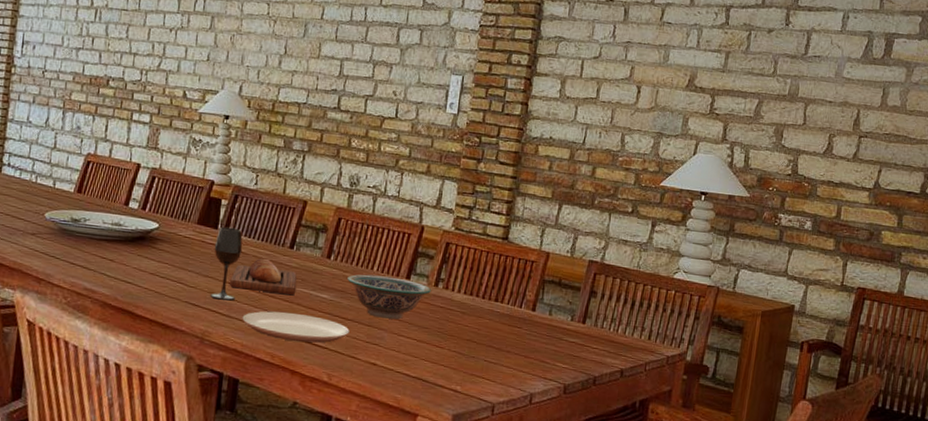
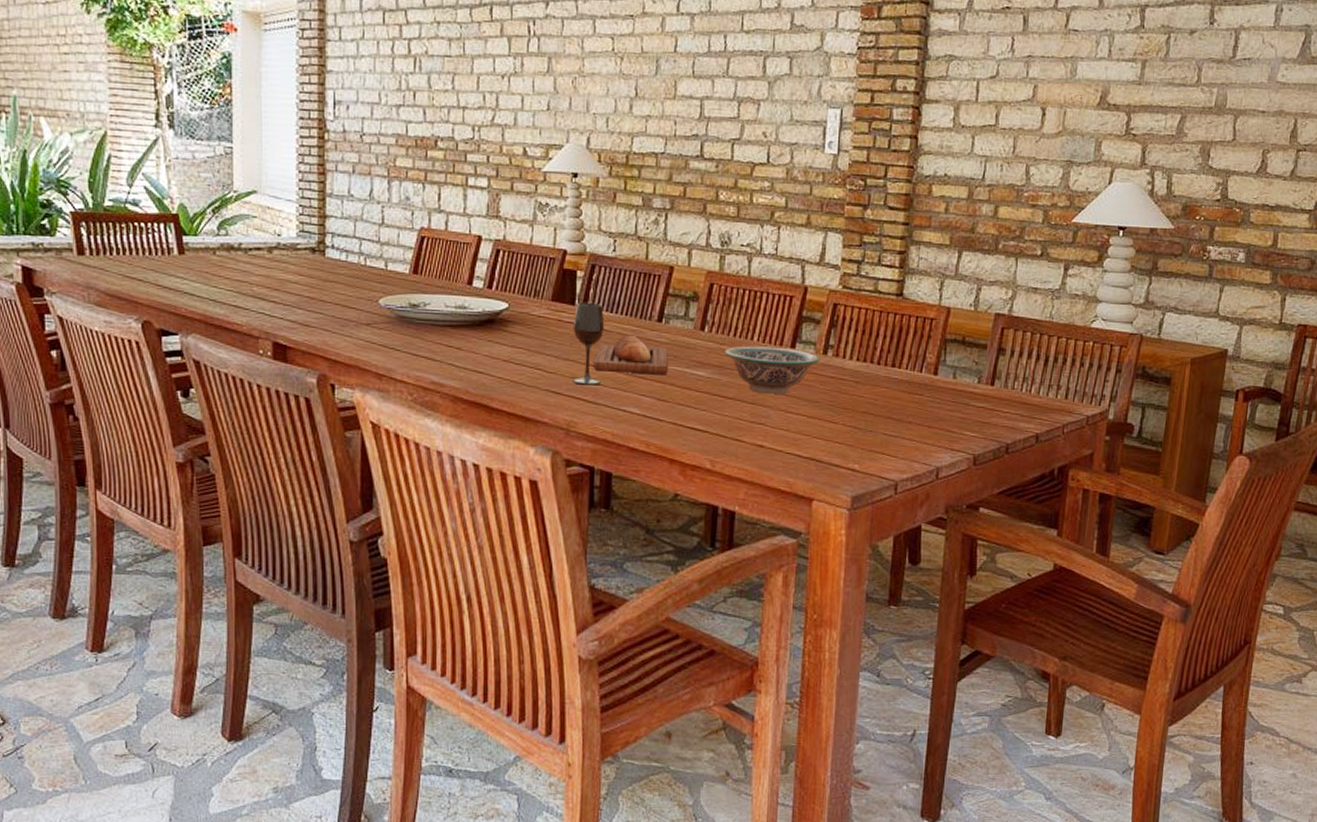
plate: present [242,311,350,343] -> none [610,394,731,427]

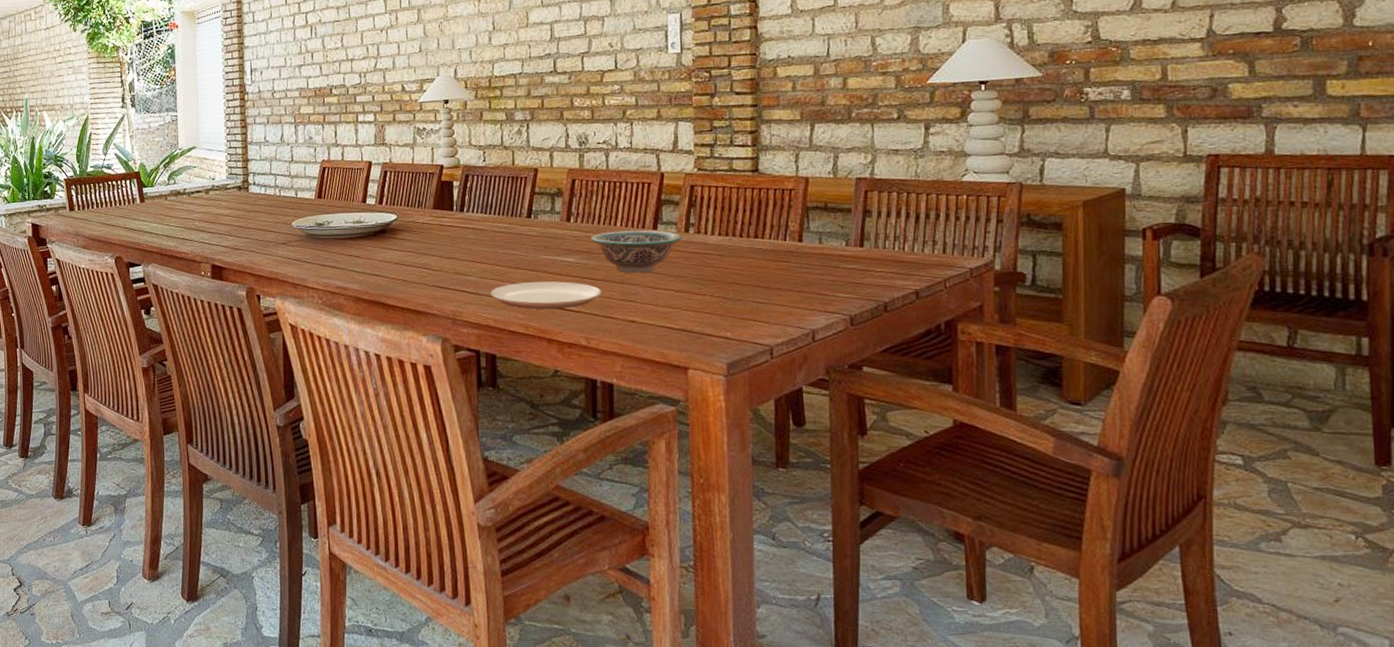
wine glass: present [573,302,605,385] -> none [453,207,481,279]
bread loaf: present [594,335,668,375] -> none [473,231,539,266]
plate: none [610,394,731,427] -> present [490,281,602,309]

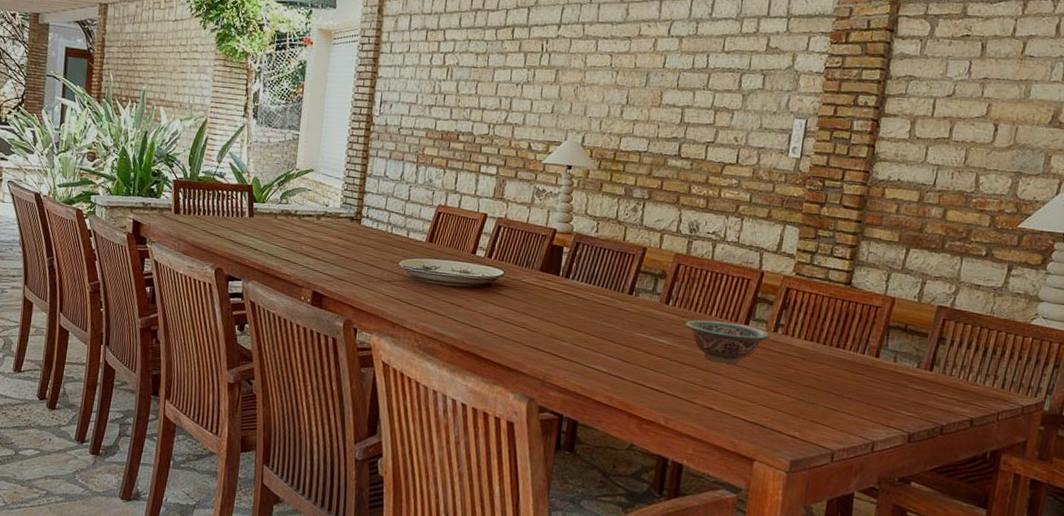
plate: present [490,281,602,309] -> none [581,355,687,387]

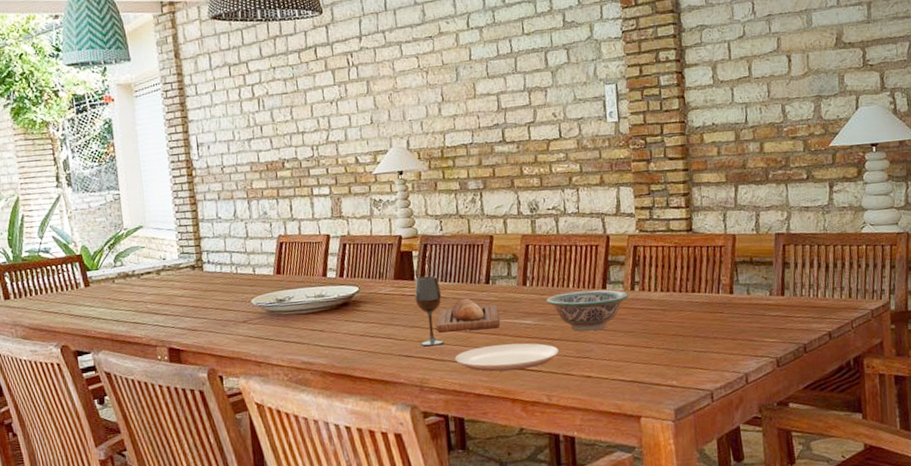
wine glass: none [552,273,584,345] -> present [414,275,444,347]
bread loaf: none [570,303,636,340] -> present [436,298,500,333]
plate: none [581,355,687,387] -> present [455,343,559,372]

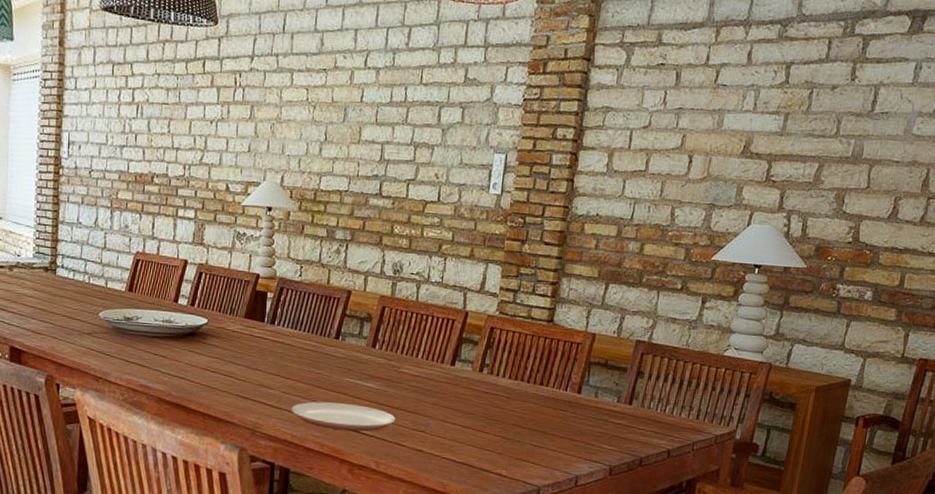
wine glass: present [414,275,444,347] -> none [260,319,290,393]
bread loaf: present [436,298,500,333] -> none [278,349,343,386]
bowl: present [546,289,630,332] -> none [392,362,477,406]

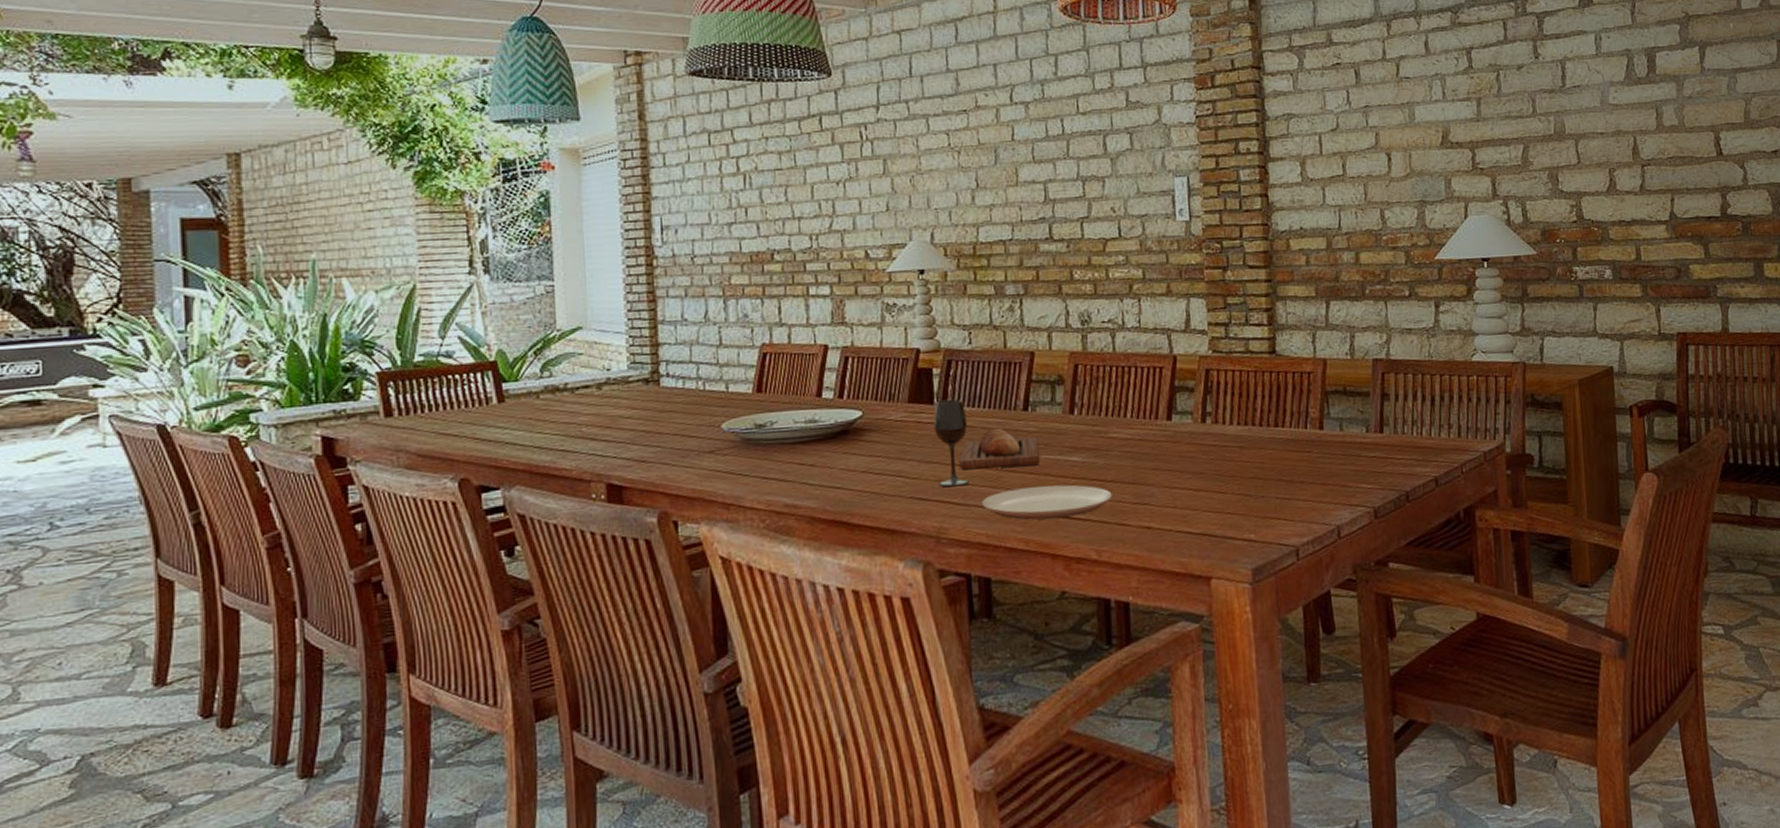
wine glass: none [260,319,290,393] -> present [933,399,969,488]
bread loaf: none [278,349,343,386] -> present [959,427,1039,470]

